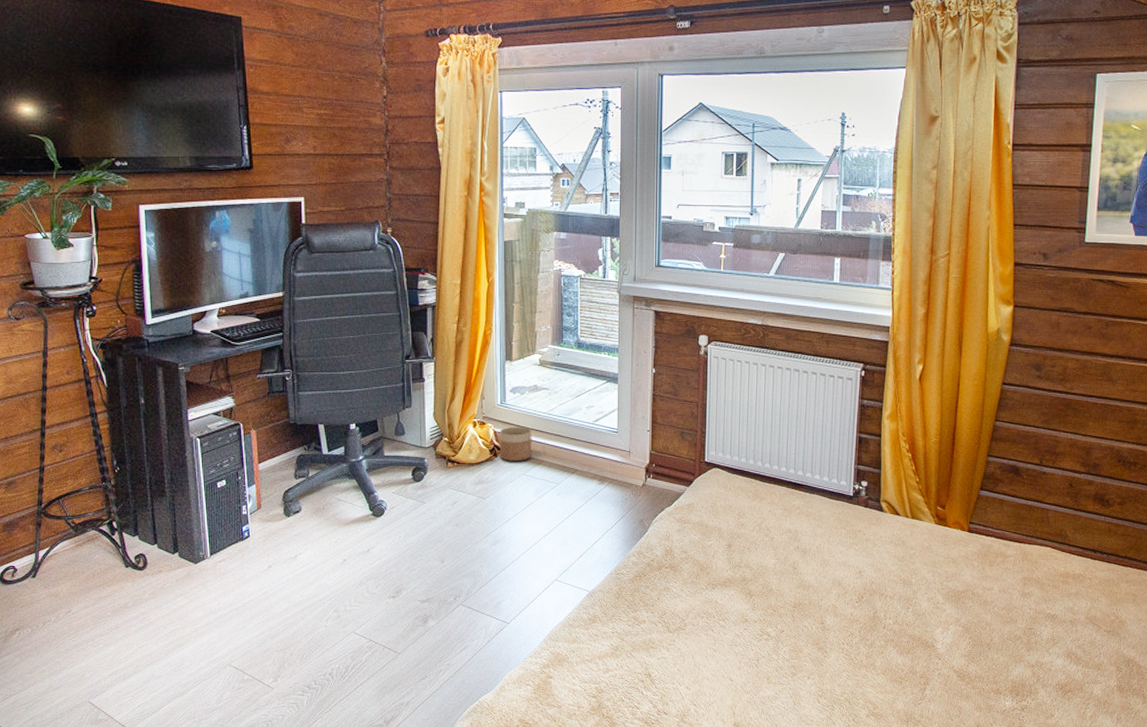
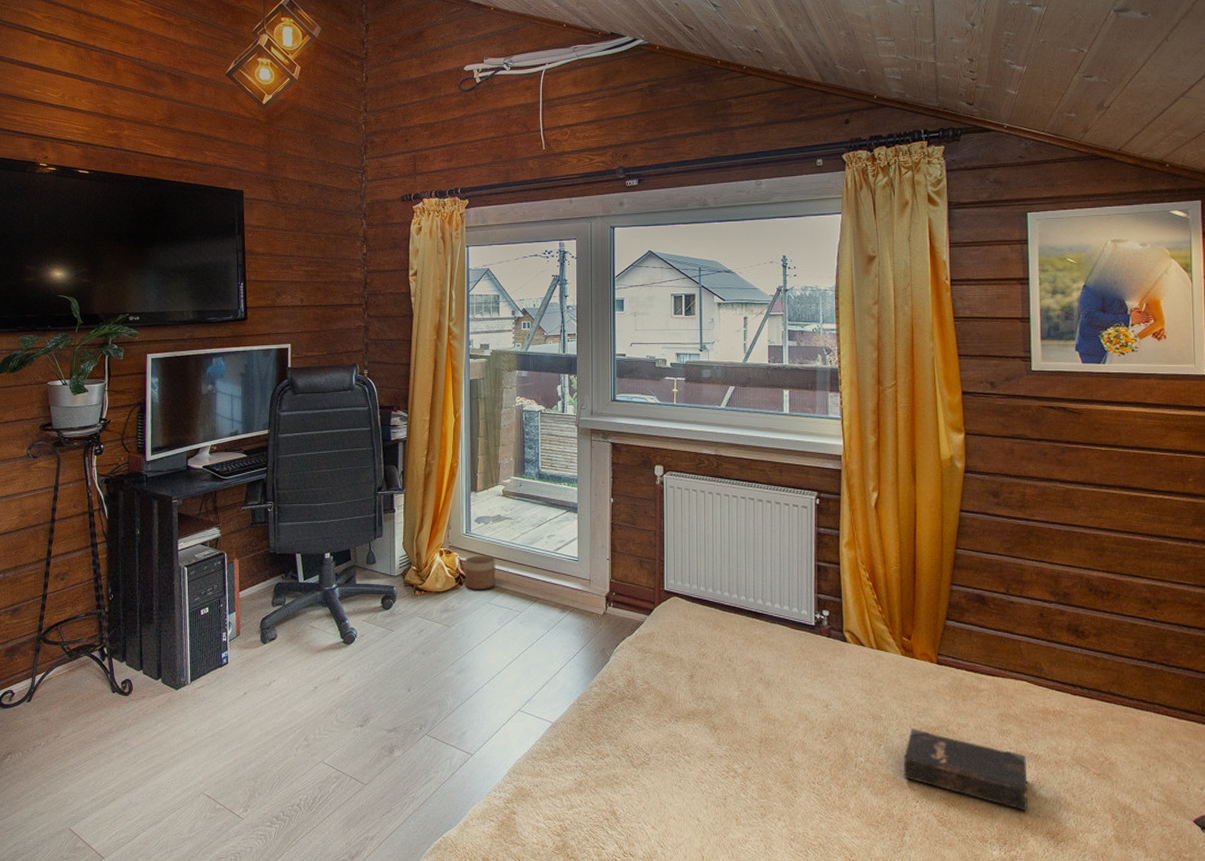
hardback book: none [928,593,1044,666] -> present [903,729,1028,811]

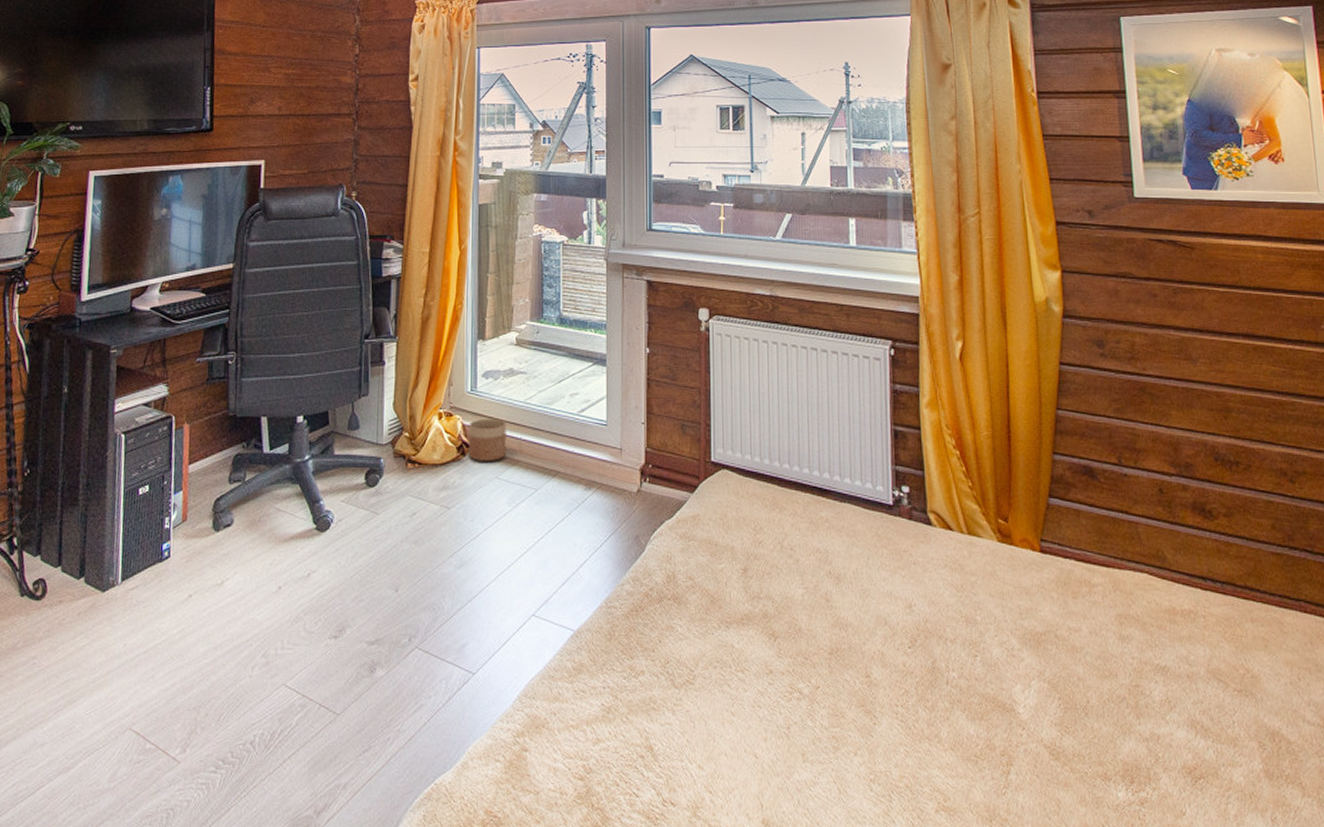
hardback book: present [903,729,1028,811] -> none [1005,635,1157,740]

